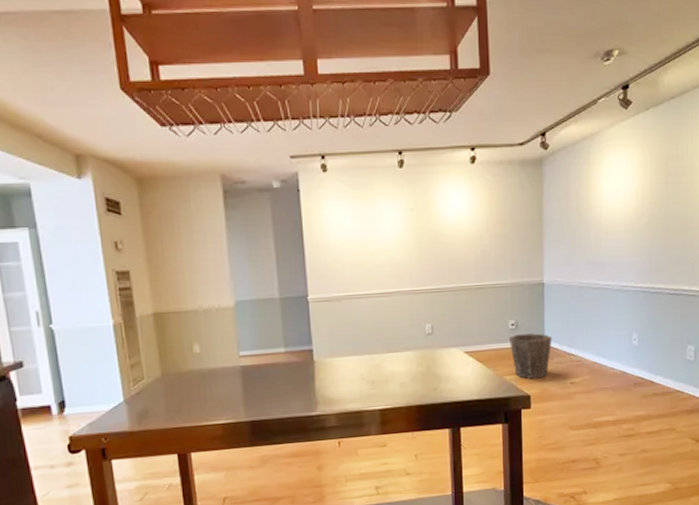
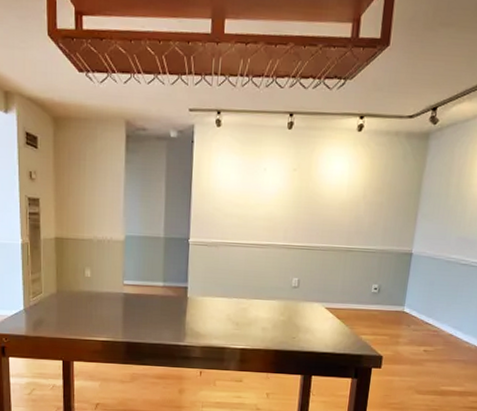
waste bin: present [509,333,552,379] -> none [370,298,413,342]

